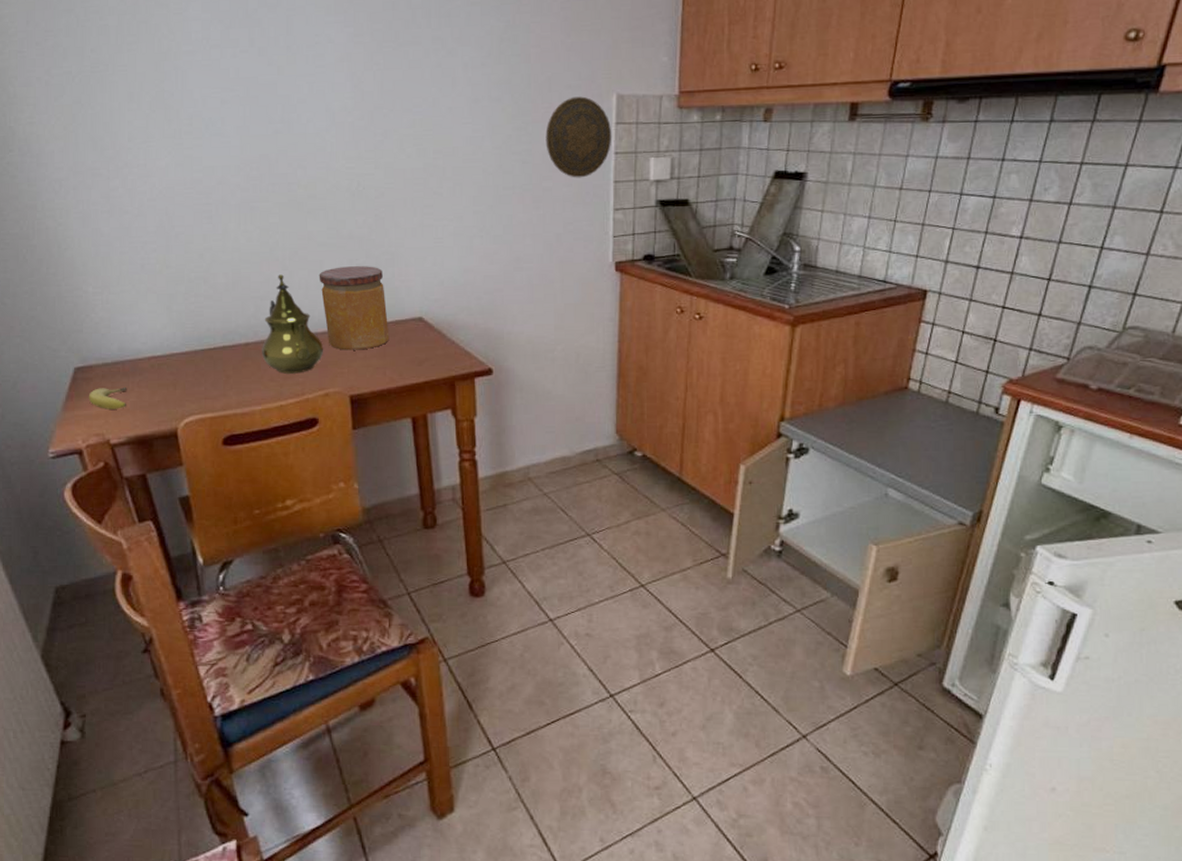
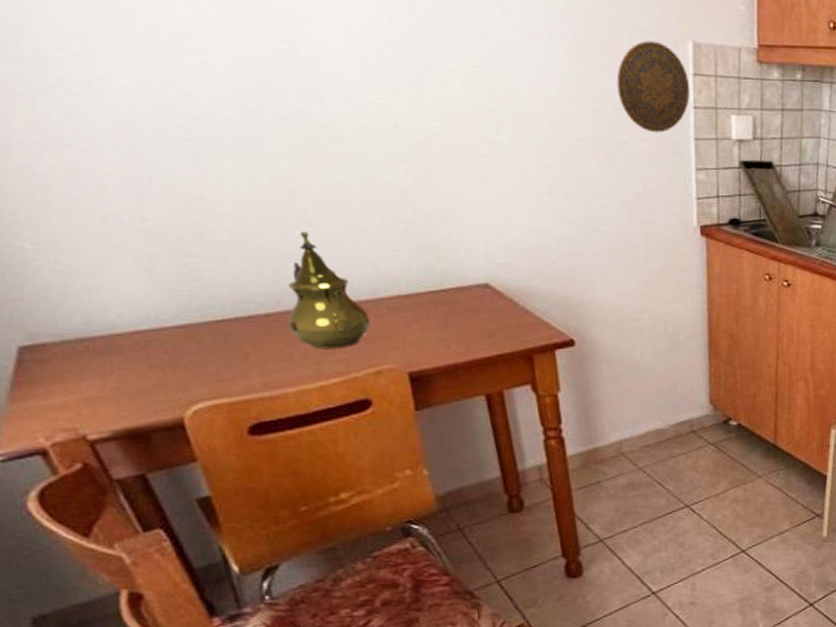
fruit: present [88,387,127,409] -> none [45,370,105,398]
jar: present [319,266,389,350] -> none [354,224,451,321]

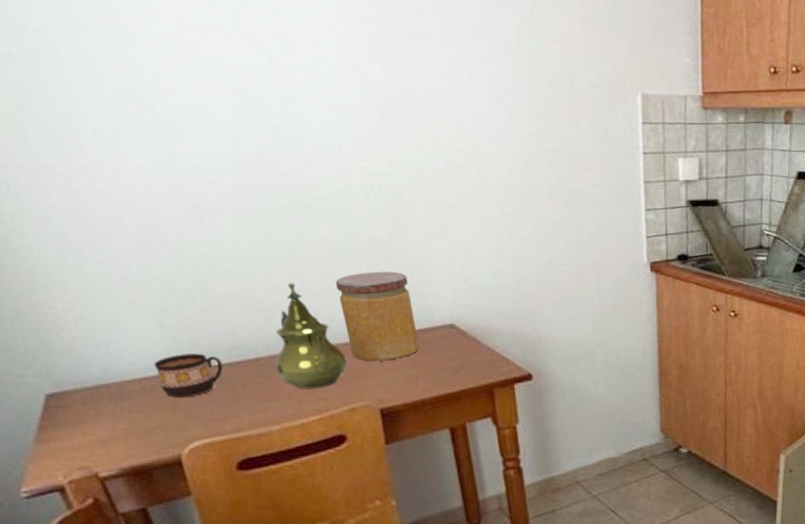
cup: none [147,306,228,356] -> present [154,353,223,399]
jar: none [354,224,451,321] -> present [335,271,420,362]
decorative plate: present [616,40,690,133] -> none [571,95,640,179]

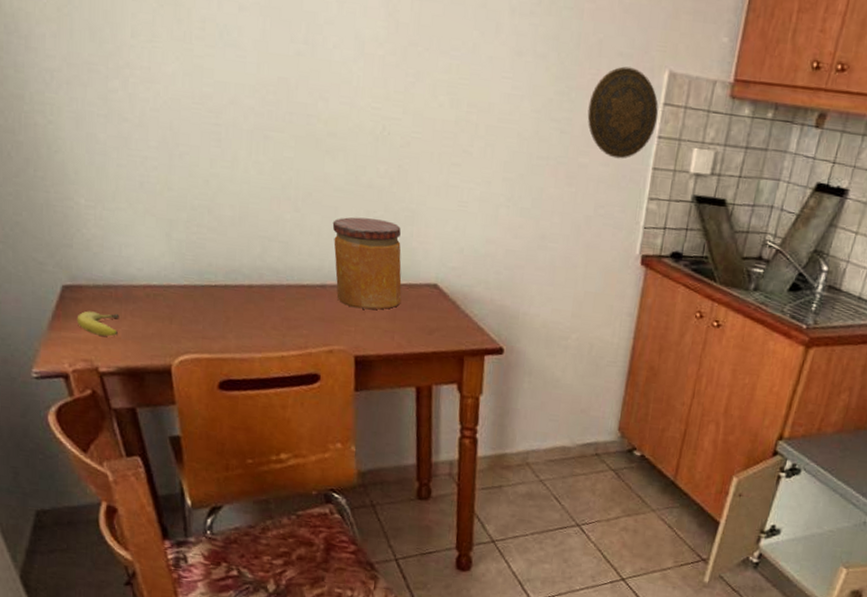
fruit: none [66,413,116,439] -> present [76,310,119,336]
cup: present [154,353,223,399] -> none [159,268,218,312]
teapot: present [275,283,347,390] -> none [266,216,332,325]
decorative plate: none [571,95,640,179] -> present [587,66,659,159]

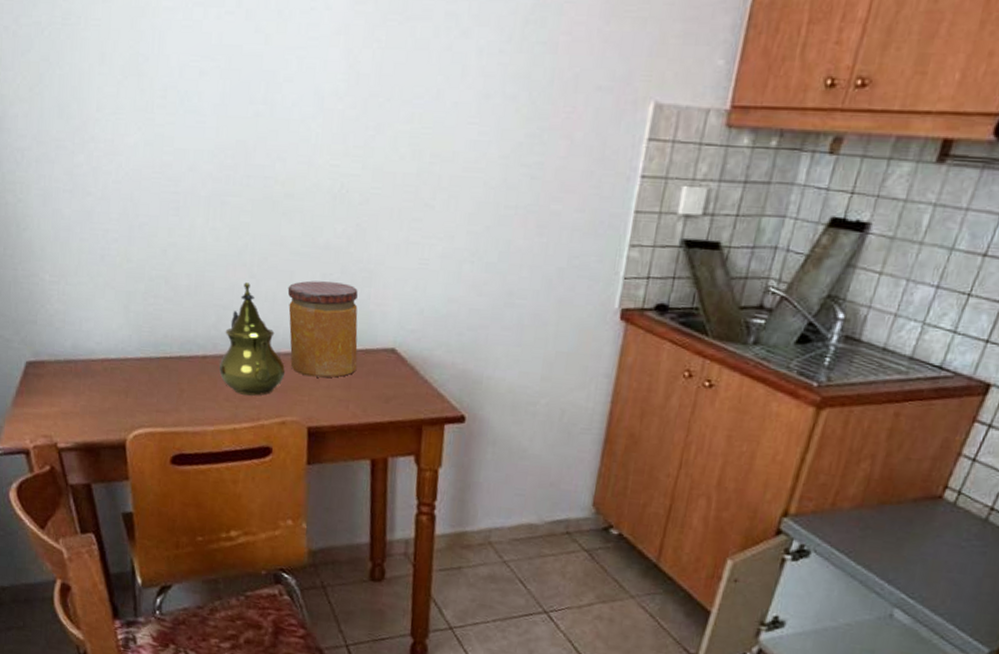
fruit: present [76,310,119,336] -> none [38,386,78,412]
teapot: none [266,216,332,325] -> present [219,282,286,396]
decorative plate: present [587,66,659,159] -> none [561,101,642,204]

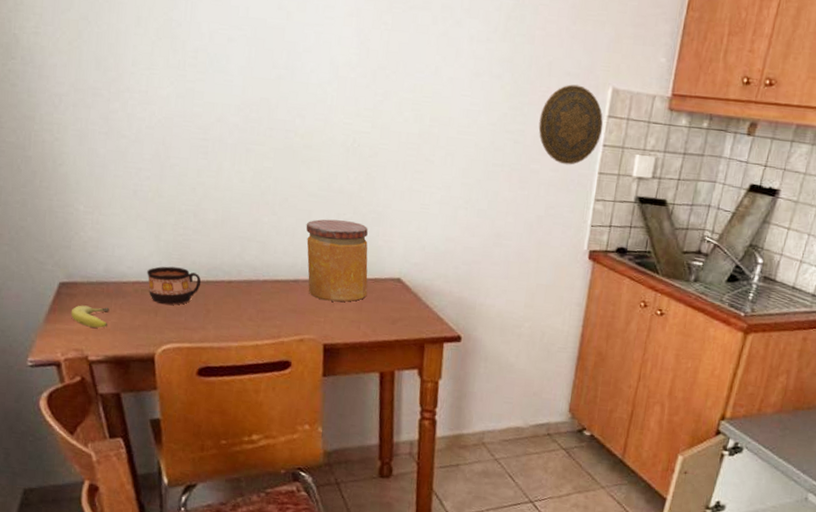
fruit: none [38,386,78,412] -> present [70,305,110,328]
cup: none [116,340,173,385] -> present [147,266,201,305]
teapot: present [219,282,286,396] -> none [243,218,304,317]
decorative plate: none [561,101,642,204] -> present [538,84,603,165]

